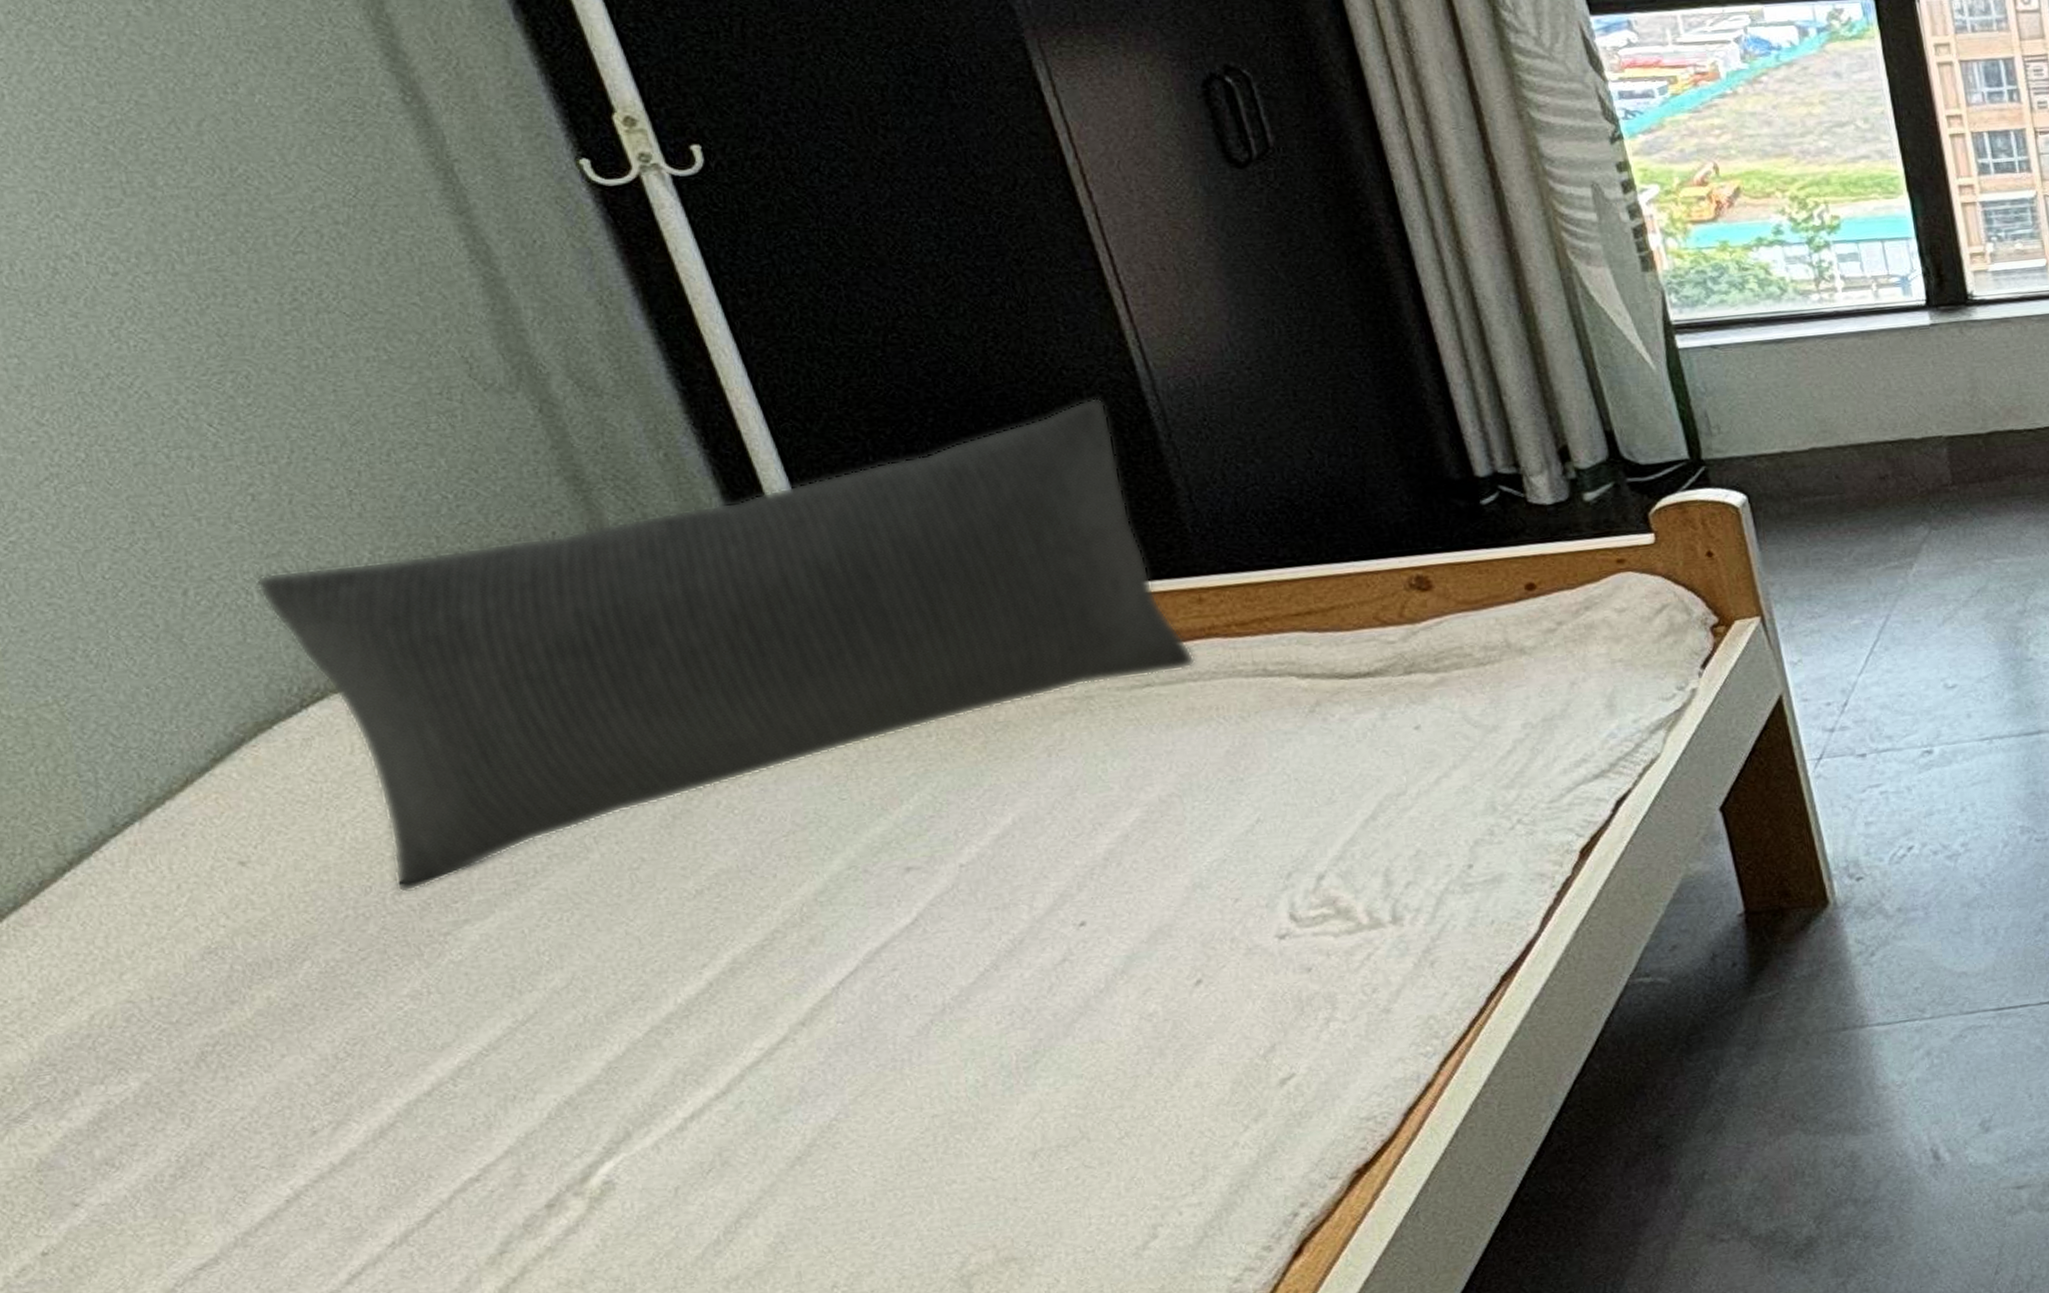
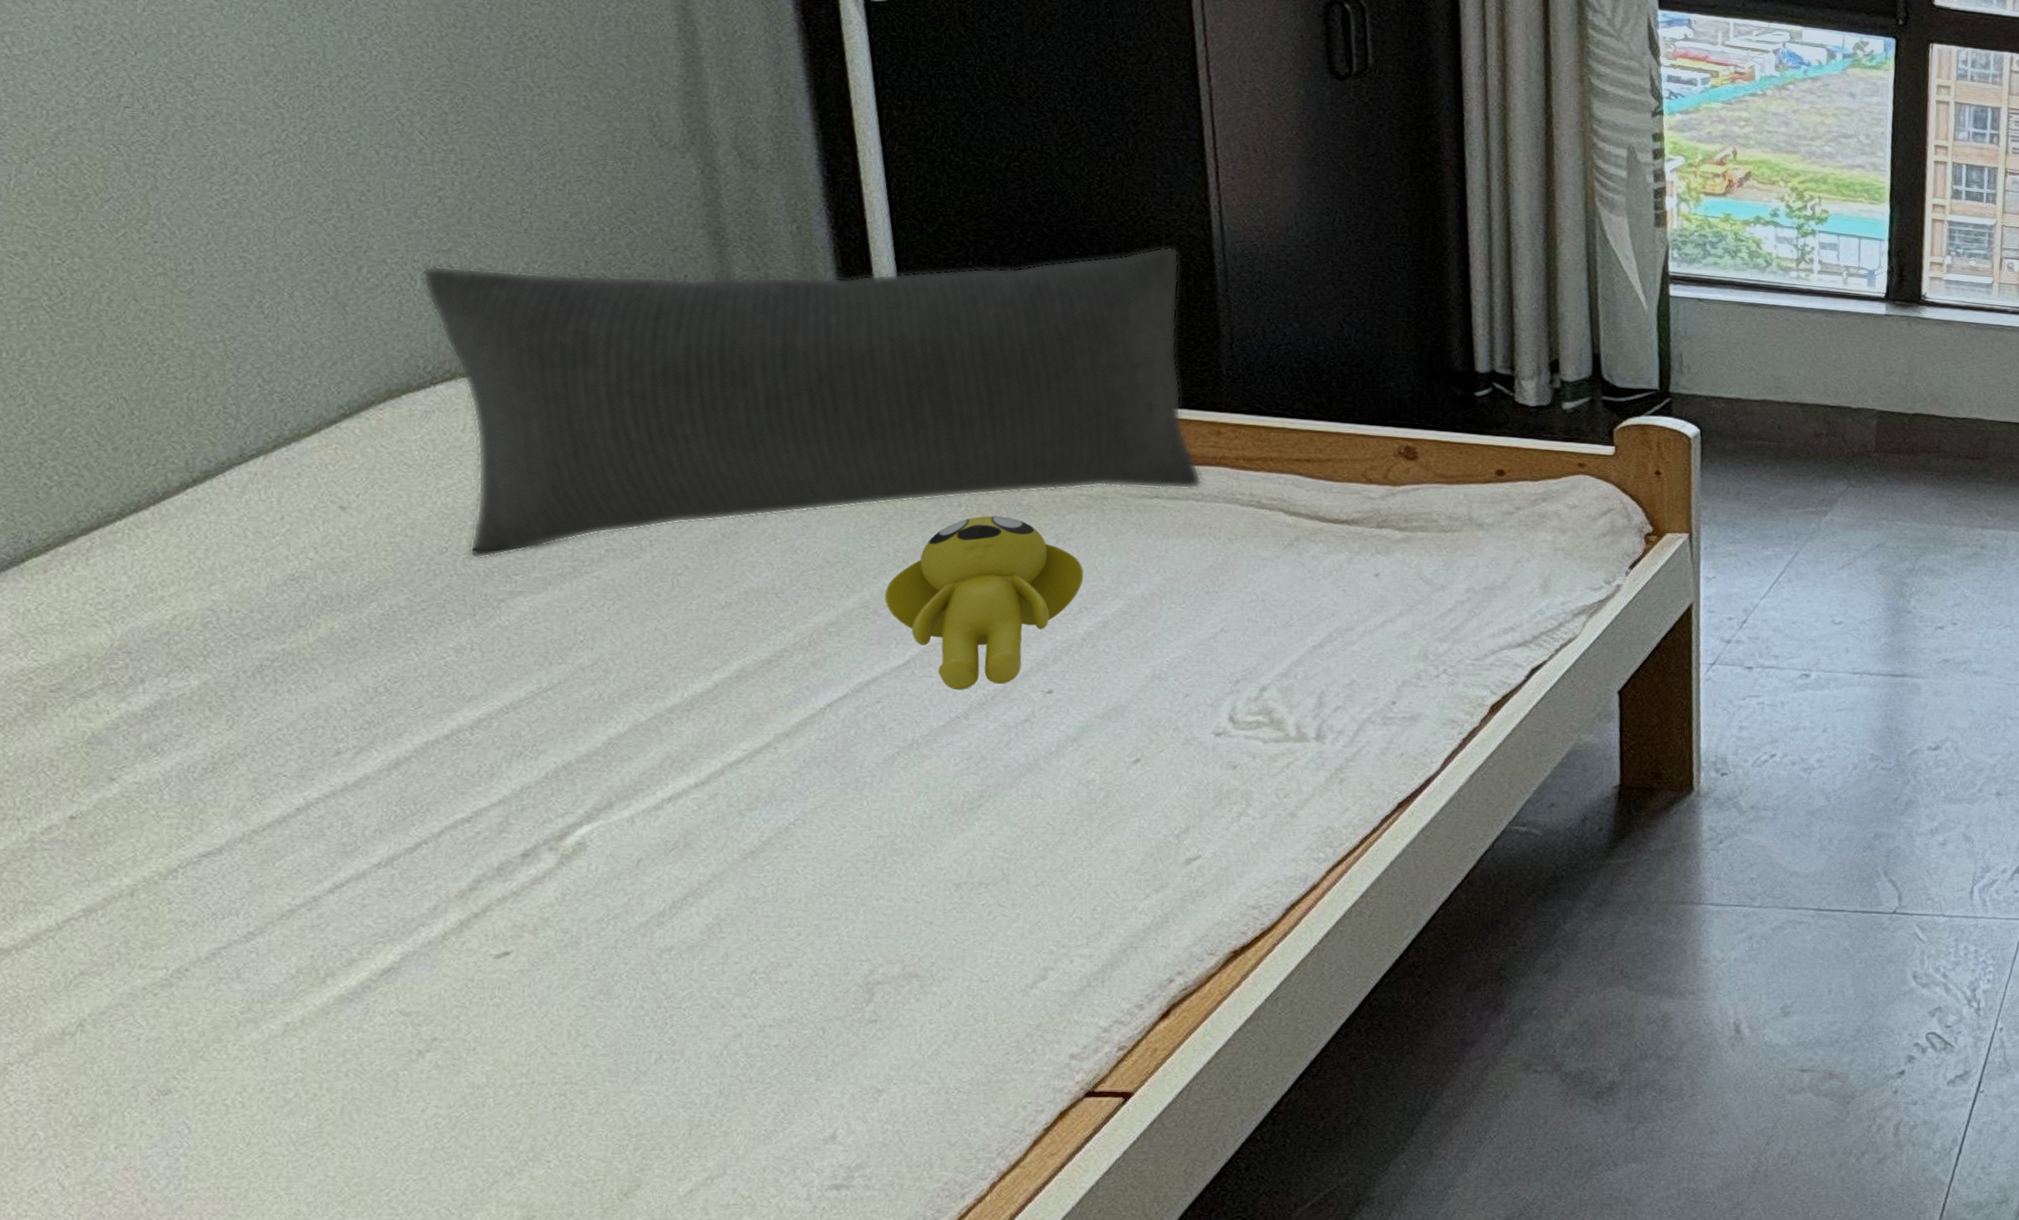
stuffed animal: none [870,738,1089,941] -> present [885,515,1084,690]

